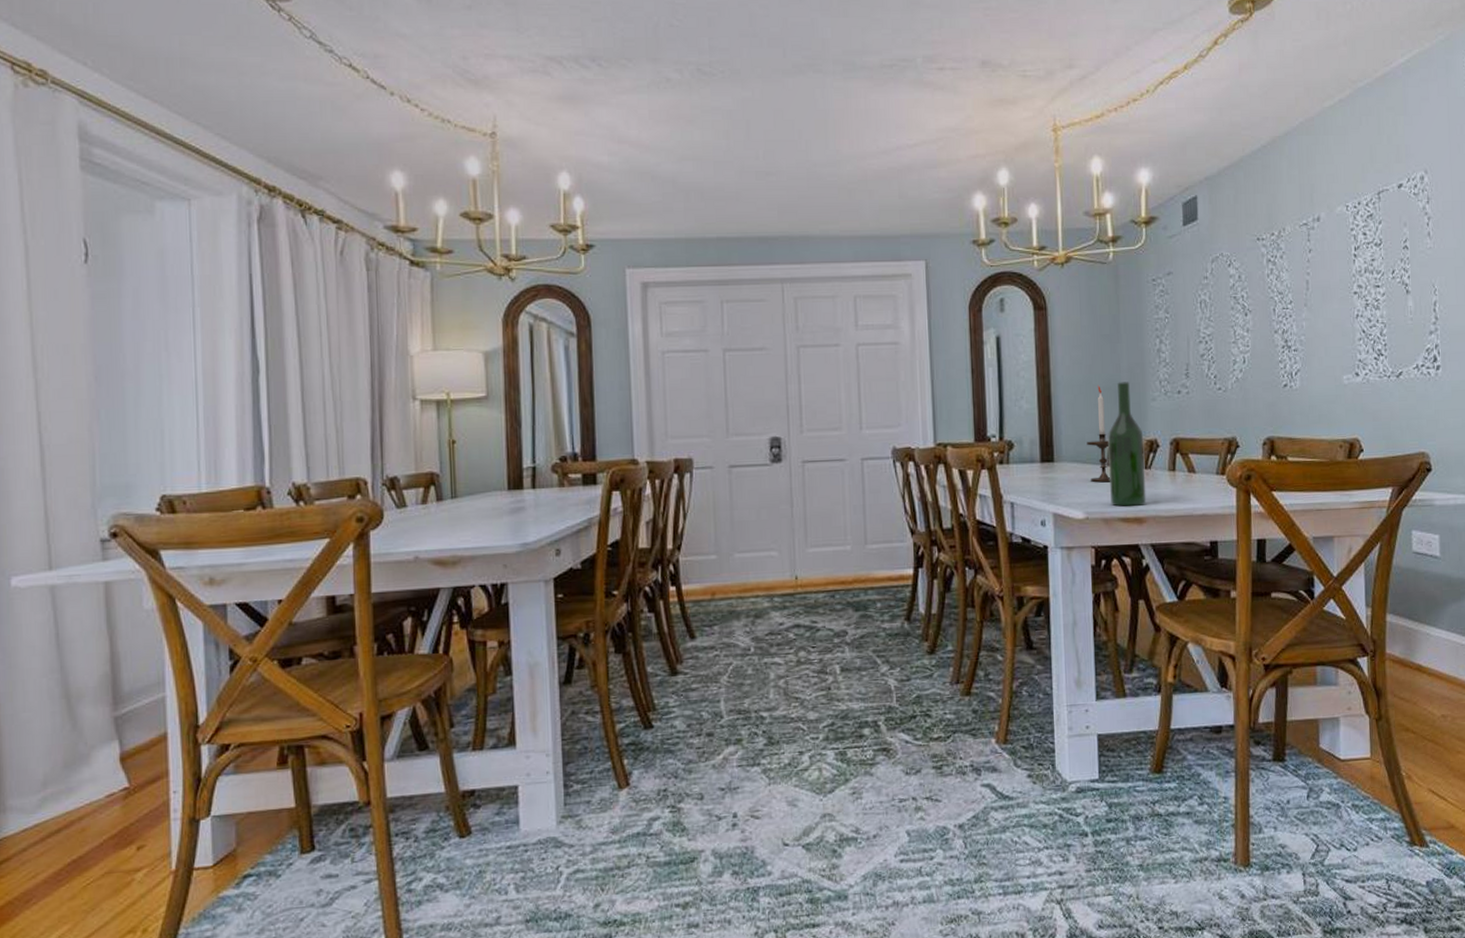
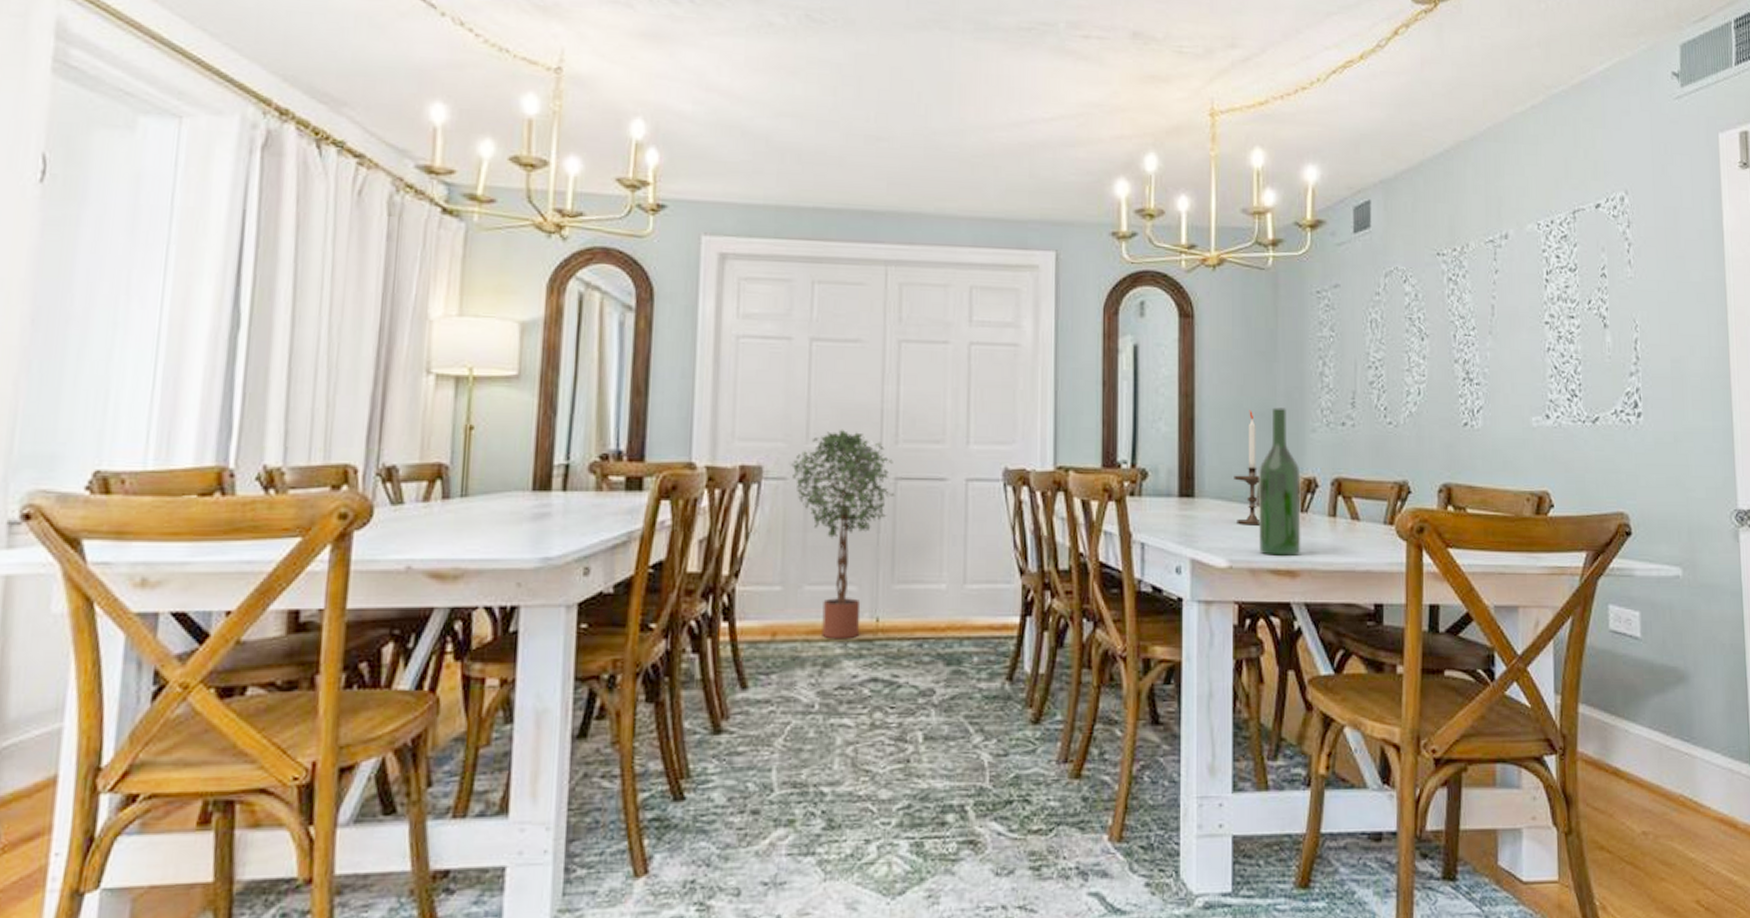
potted tree: none [715,423,804,596] -> present [790,429,895,640]

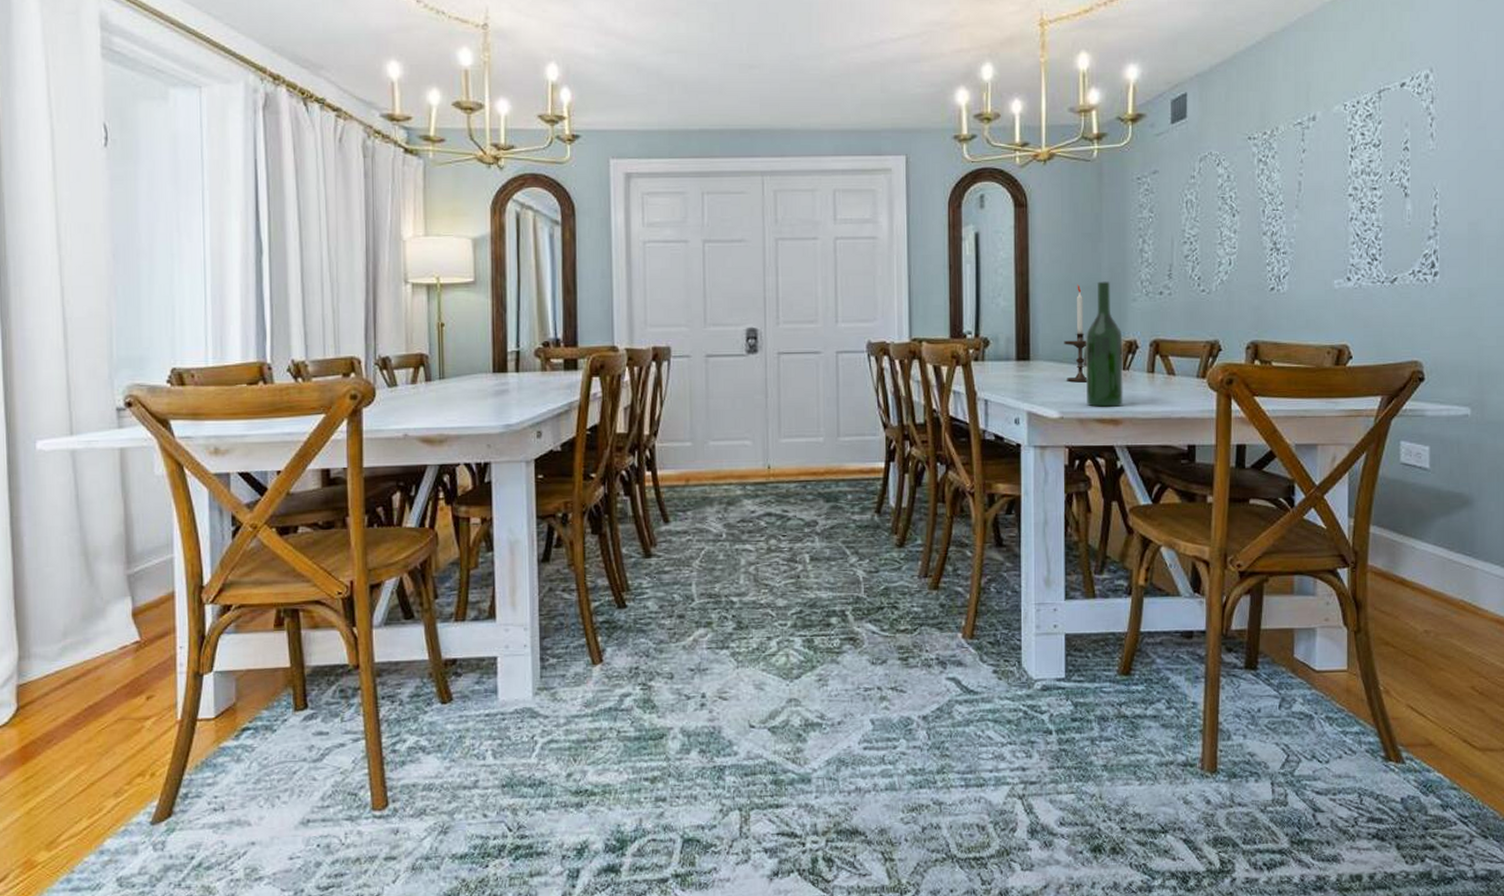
potted tree: present [790,429,895,640] -> none [692,314,779,483]

